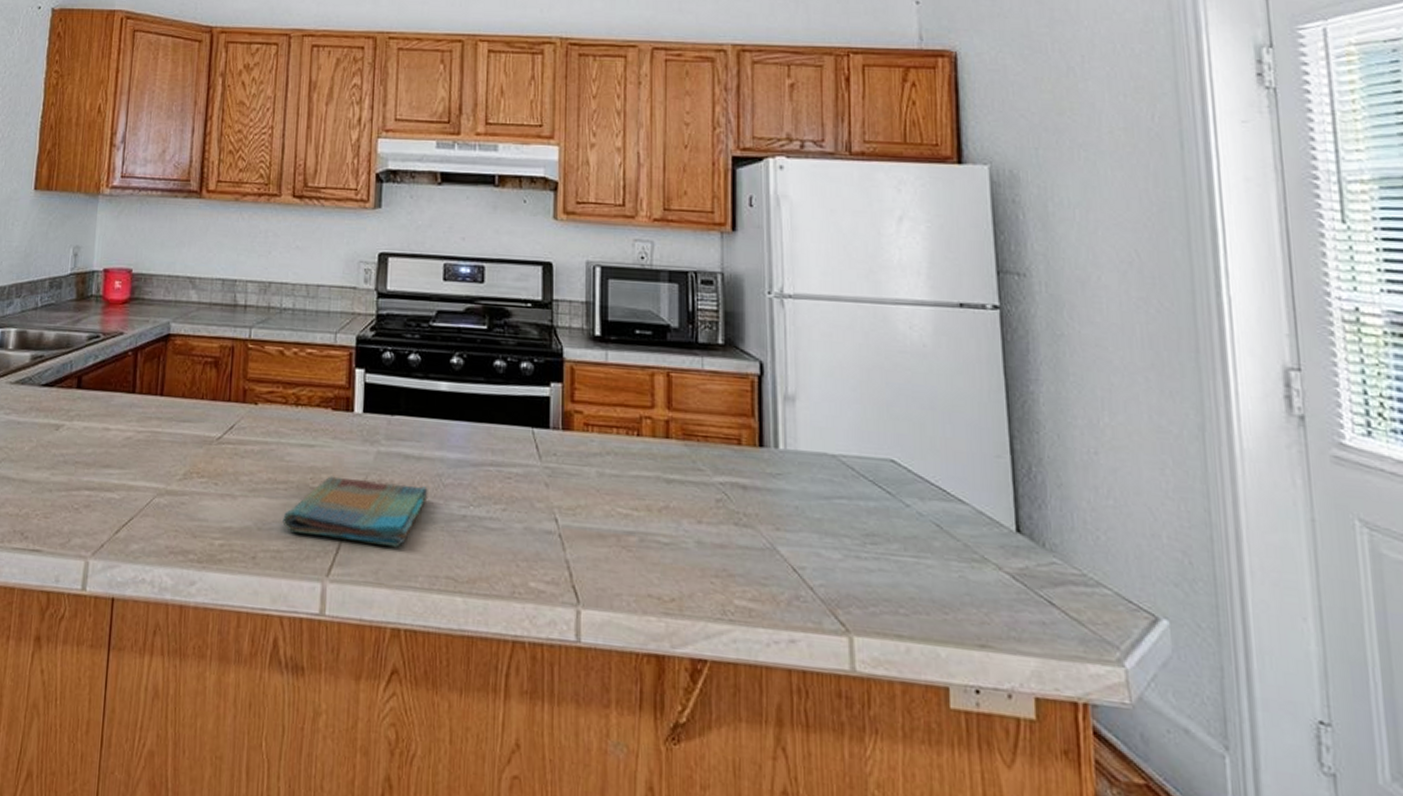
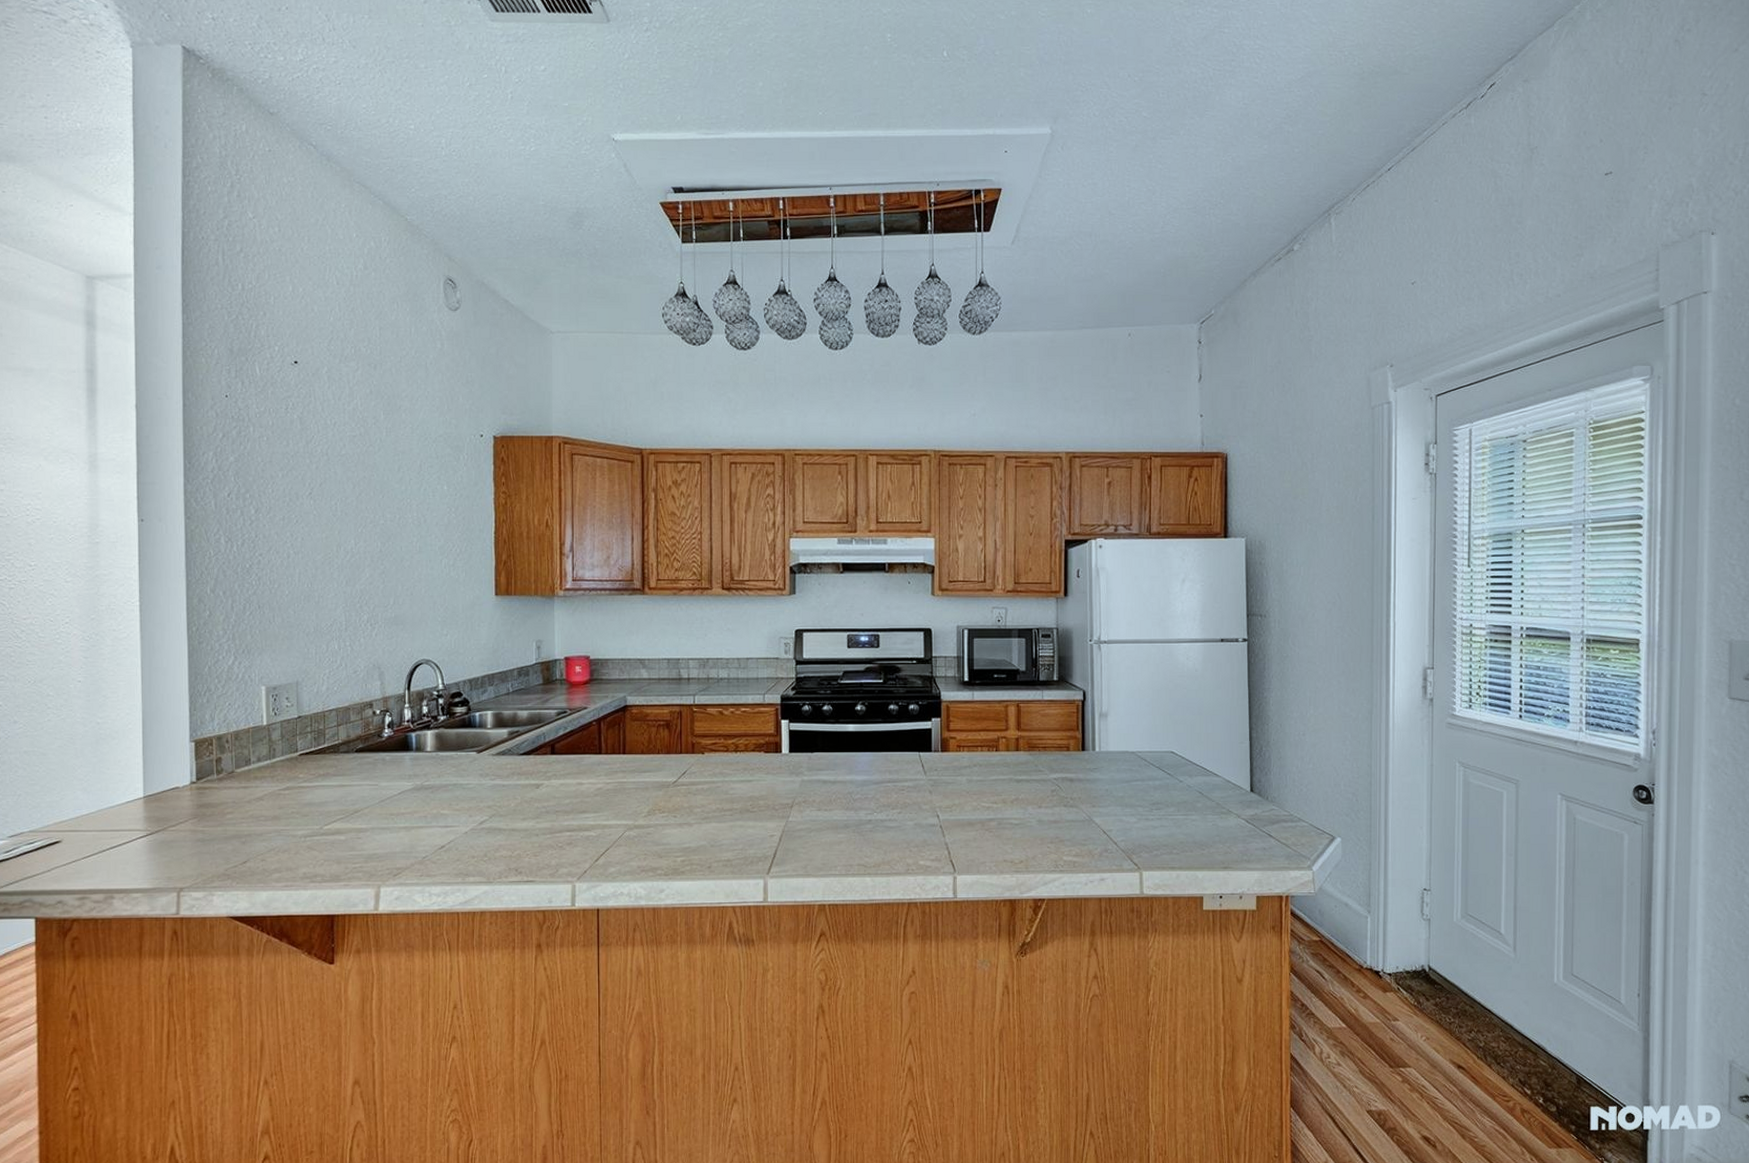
dish towel: present [282,476,428,548] -> none [730,802,842,848]

